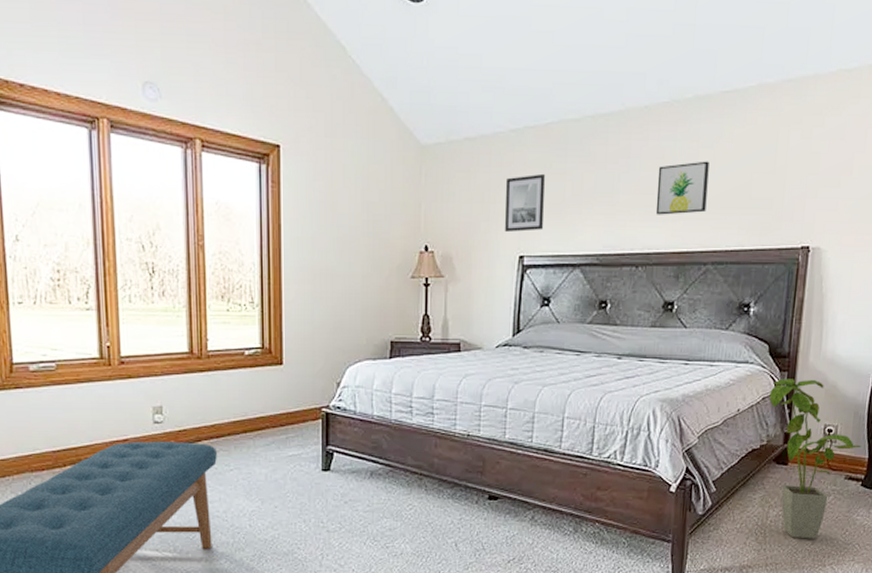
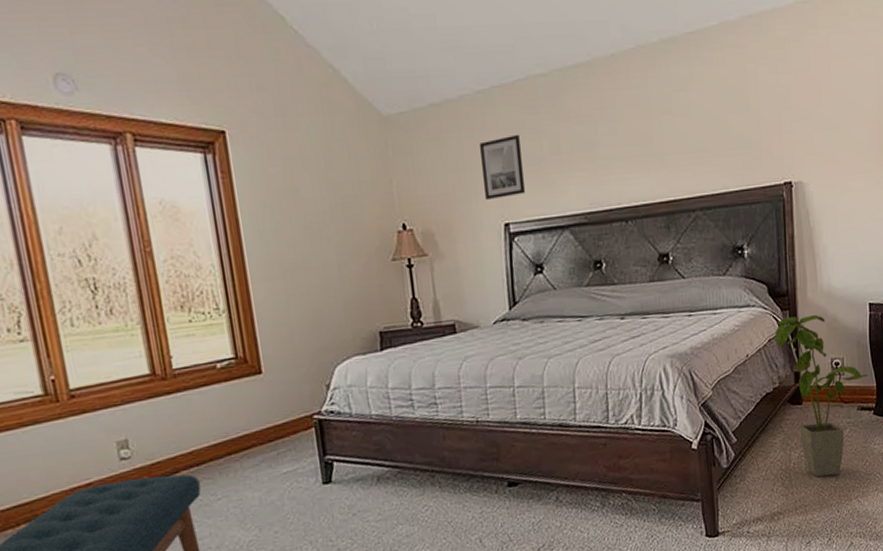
wall art: present [655,161,709,215] -> none [634,105,687,166]

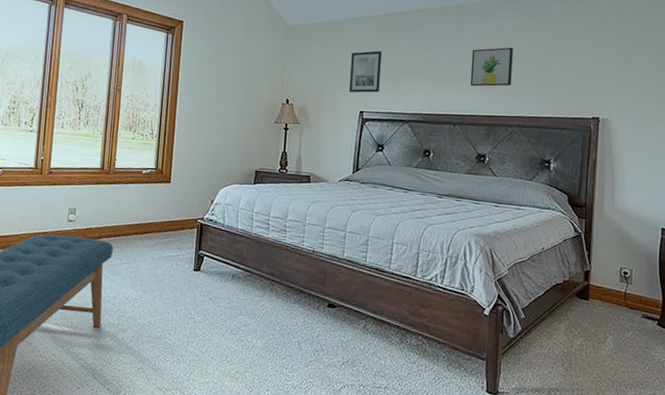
wall art: none [634,105,687,166] -> present [470,47,513,87]
house plant: present [775,315,869,477] -> none [570,224,656,370]

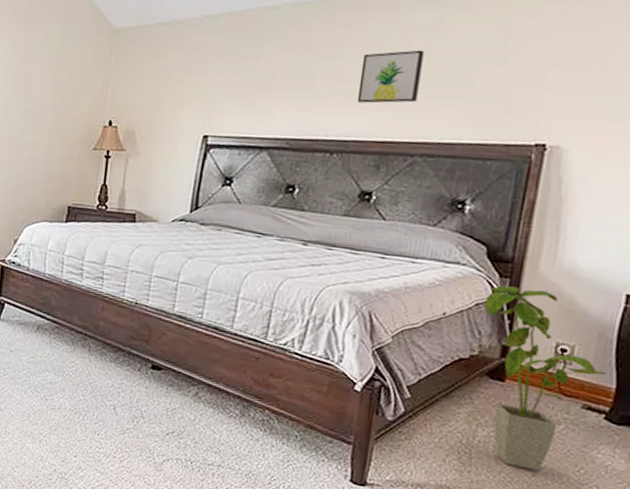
wall art: present [348,50,382,93] -> none [190,57,237,113]
house plant: none [570,224,656,370] -> present [484,285,607,471]

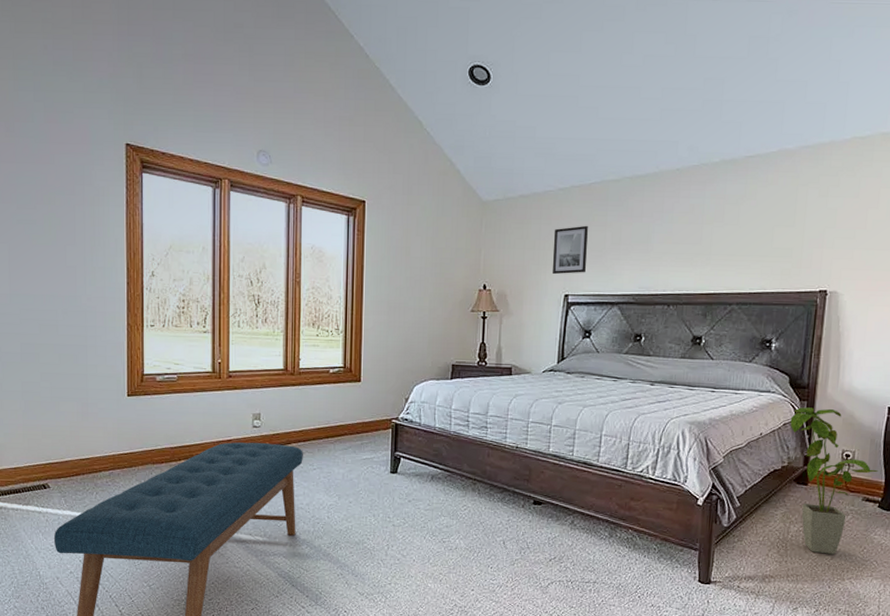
wall art: none [190,57,237,113] -> present [552,225,588,275]
wall art: present [357,50,424,103] -> none [685,215,734,262]

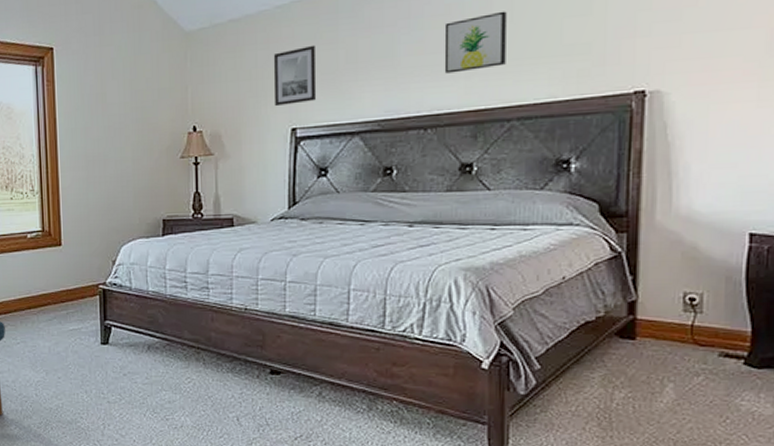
wall art: none [685,215,734,262] -> present [444,11,507,74]
house plant: present [790,407,878,554] -> none [604,241,741,427]

